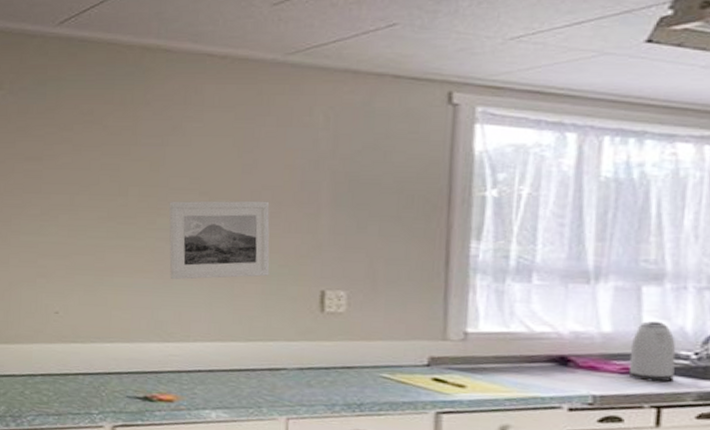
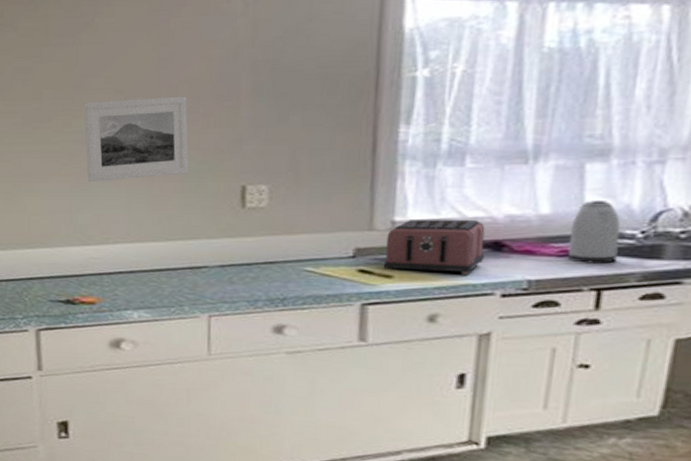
toaster: none [456,332,552,389] -> present [383,220,485,276]

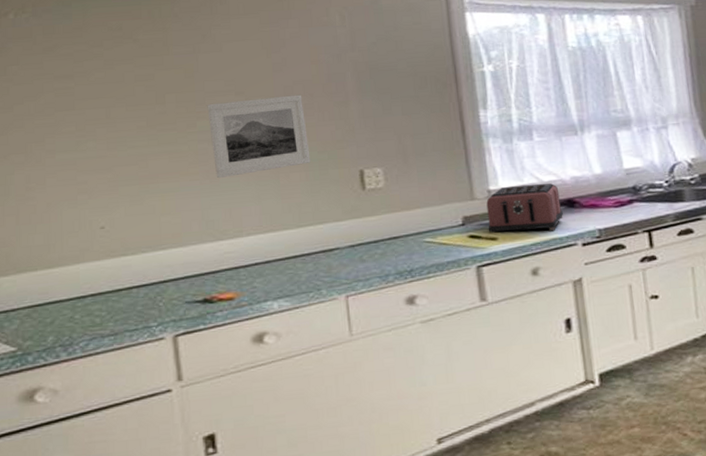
kettle: present [567,201,621,264] -> none [618,159,655,211]

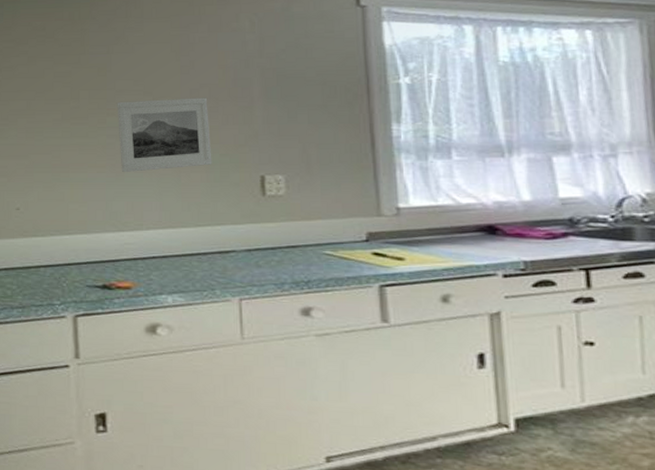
toaster: present [486,183,563,233] -> none [394,206,482,258]

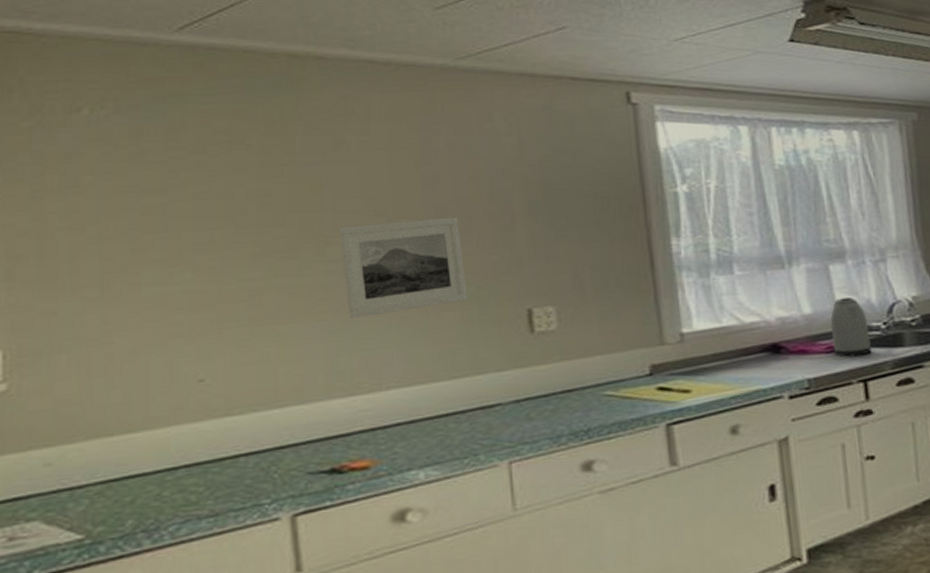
kettle: none [551,189,596,245] -> present [830,297,872,357]

